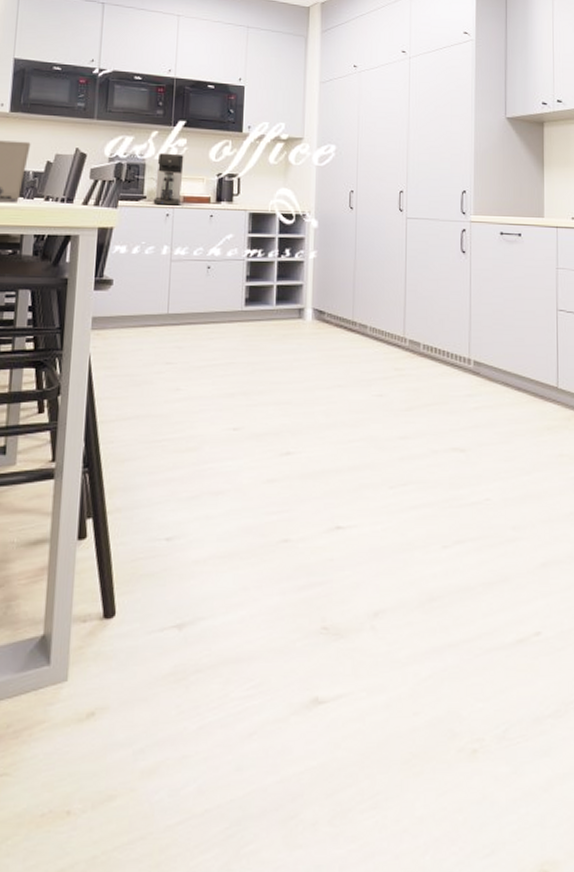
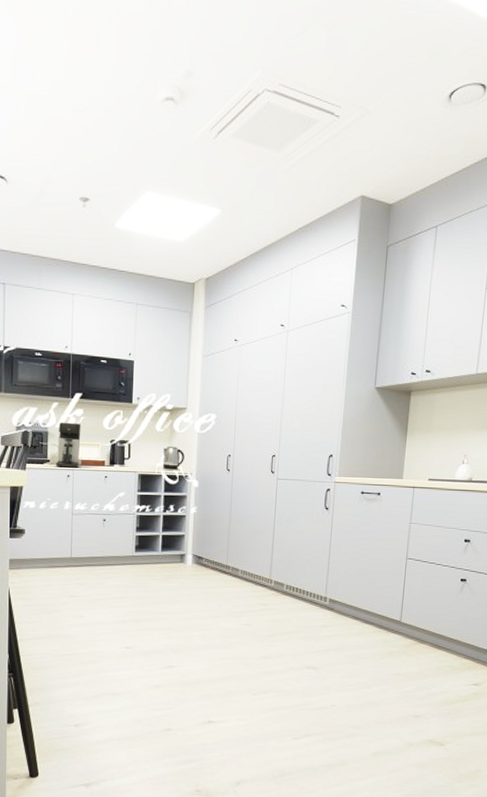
kettle: none [276,180,302,208] -> present [162,445,185,470]

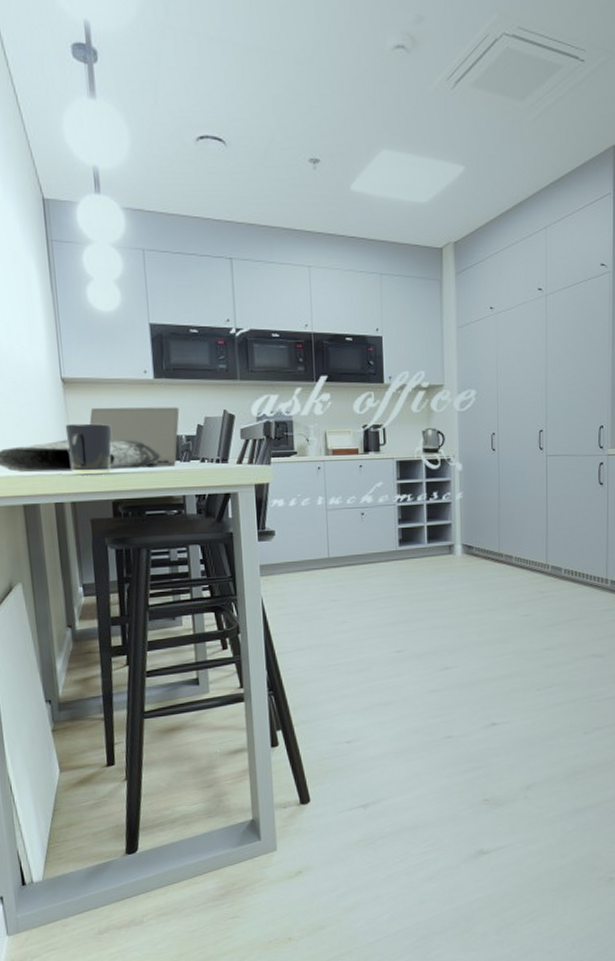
coffee maker: present [56,422,81,468] -> none [304,408,330,459]

